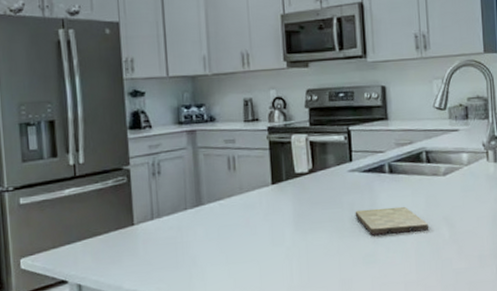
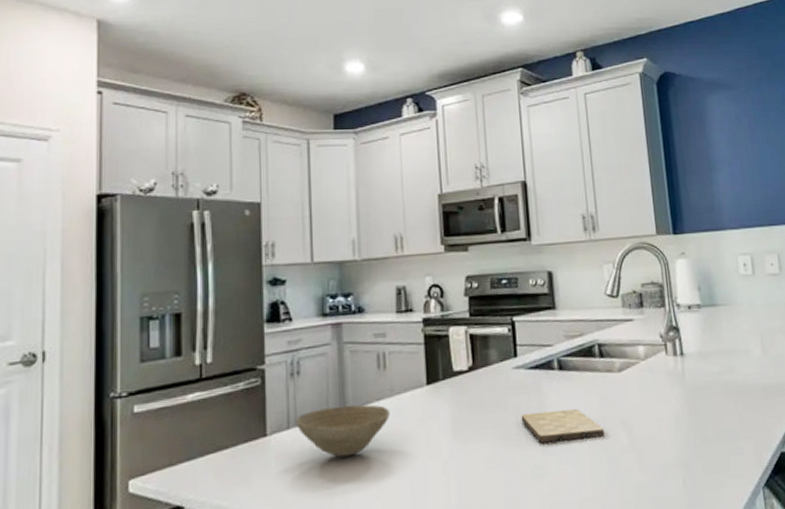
bowl: none [159,200,240,244] -> present [296,404,390,458]

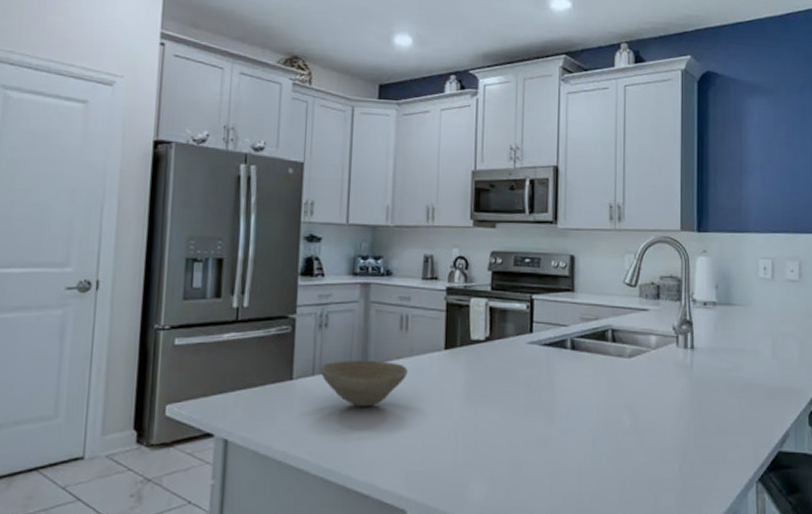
cutting board: present [521,408,605,444] -> none [530,386,610,417]

